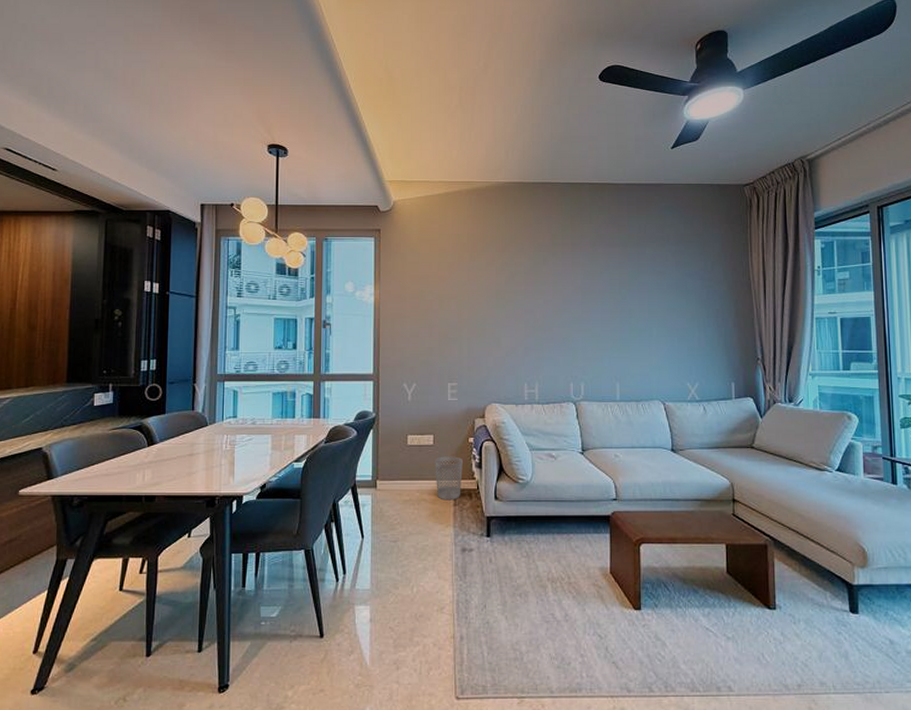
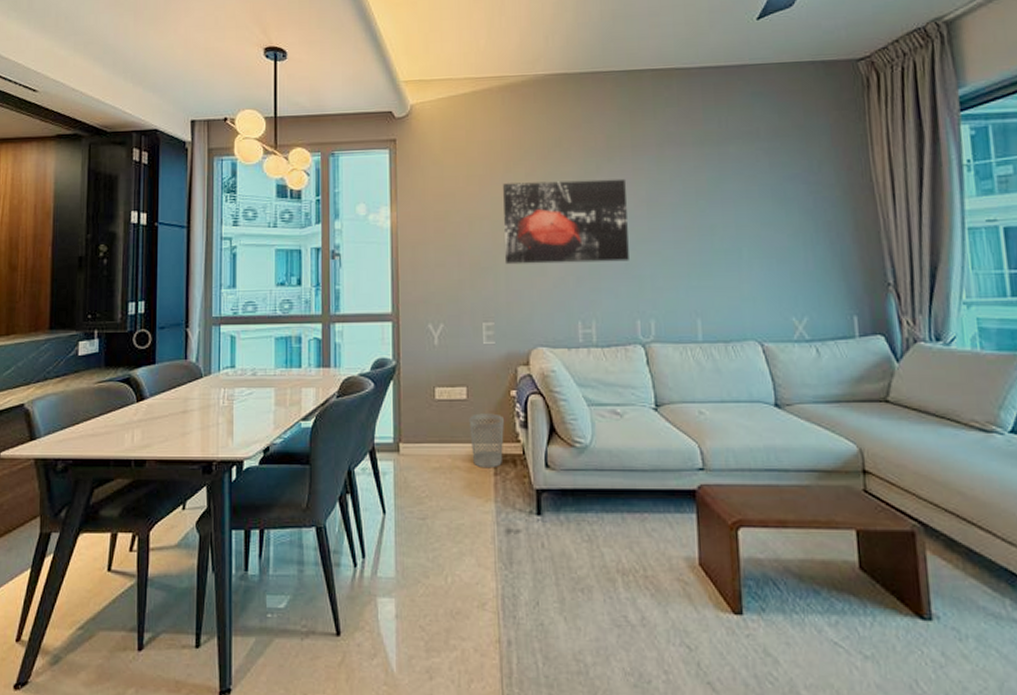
wall art: none [468,270,566,336] -> present [503,178,629,265]

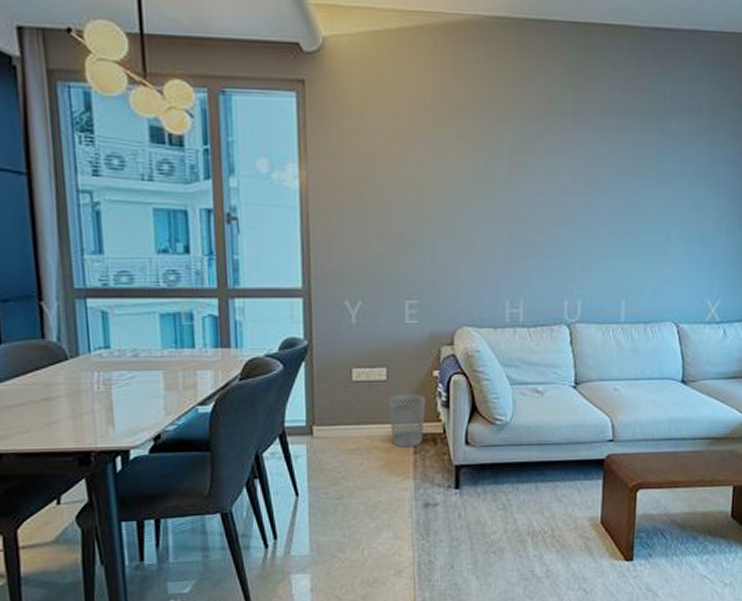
wall art: present [503,178,629,265] -> none [432,145,564,239]

